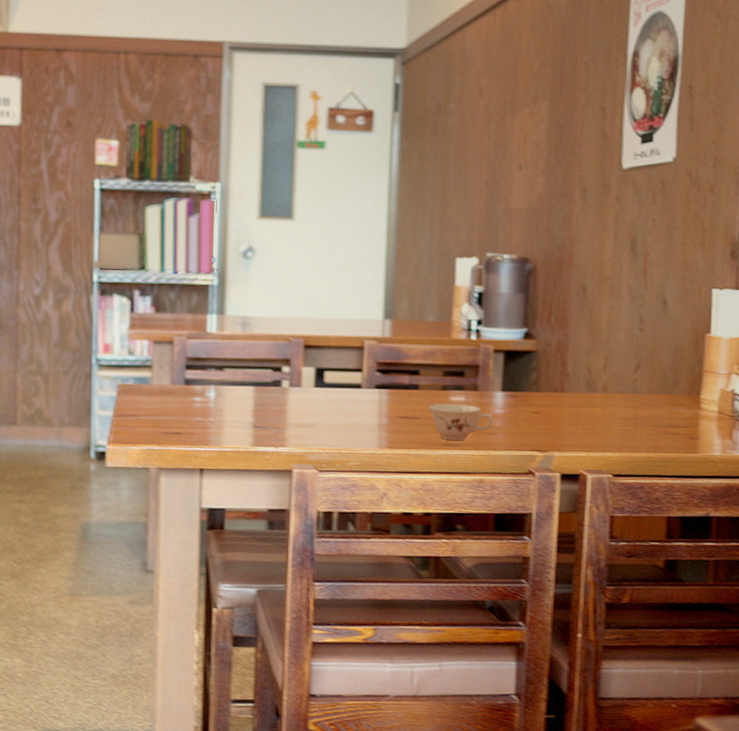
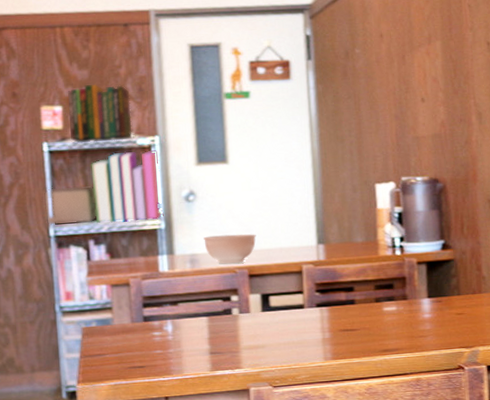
soup bowl: none [259,298,317,331] -> present [204,234,256,264]
teacup: present [428,403,493,440] -> none [365,313,423,346]

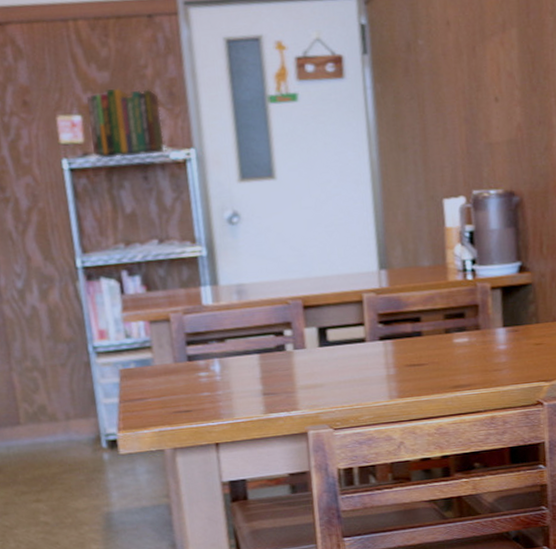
box: present [45,185,96,225] -> none [68,208,128,255]
books: present [91,150,163,224] -> none [118,165,203,252]
soup bowl: present [204,234,256,264] -> none [251,259,310,295]

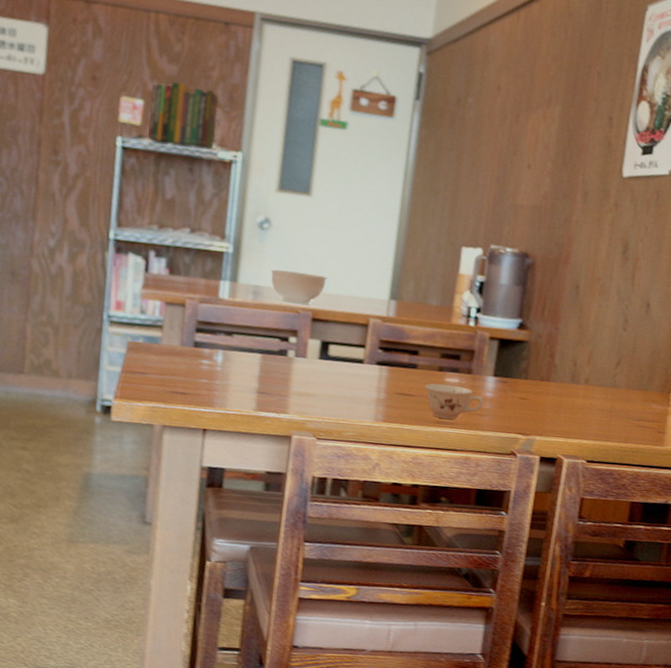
soup bowl: none [251,259,310,295] -> present [271,269,327,304]
teacup: none [433,345,498,382] -> present [424,383,483,419]

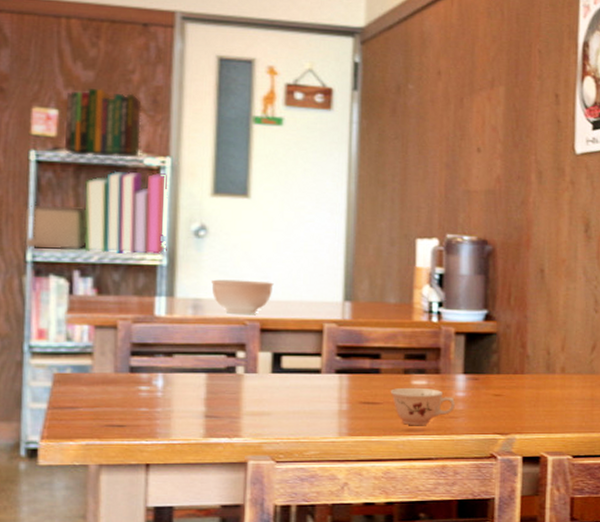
box: none [108,188,164,233] -> present [25,205,87,251]
books: none [161,161,238,242] -> present [84,170,167,255]

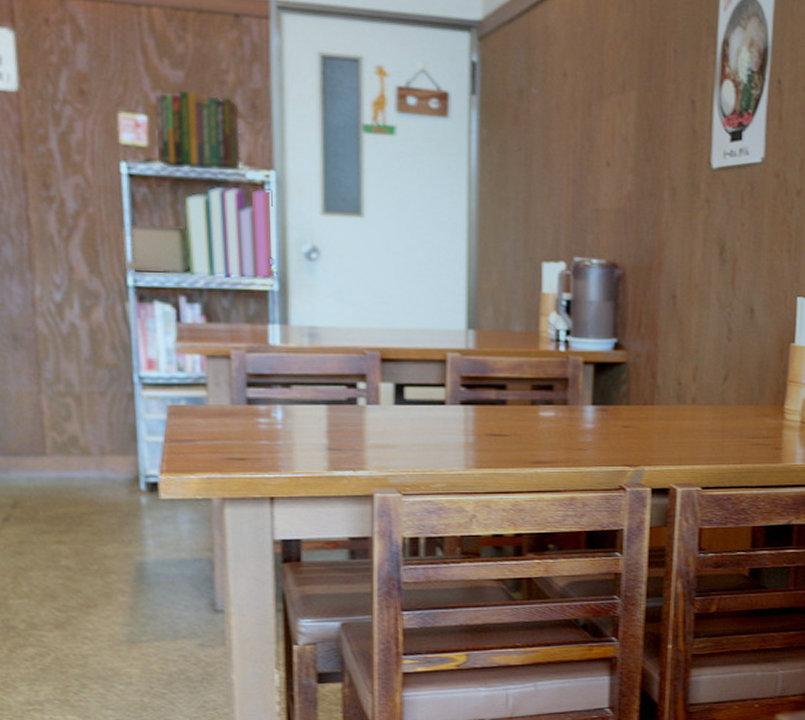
soup bowl: present [211,279,274,314] -> none [327,306,393,343]
teacup: present [390,387,455,425] -> none [517,419,583,457]

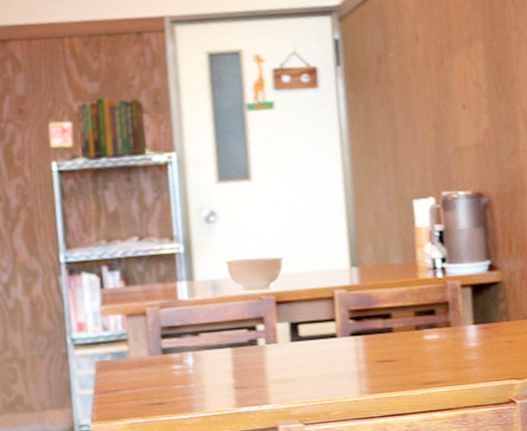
box: present [122,225,190,275] -> none [55,207,110,251]
books: present [184,185,276,279] -> none [103,167,181,249]
soup bowl: none [327,306,393,343] -> present [226,257,283,291]

